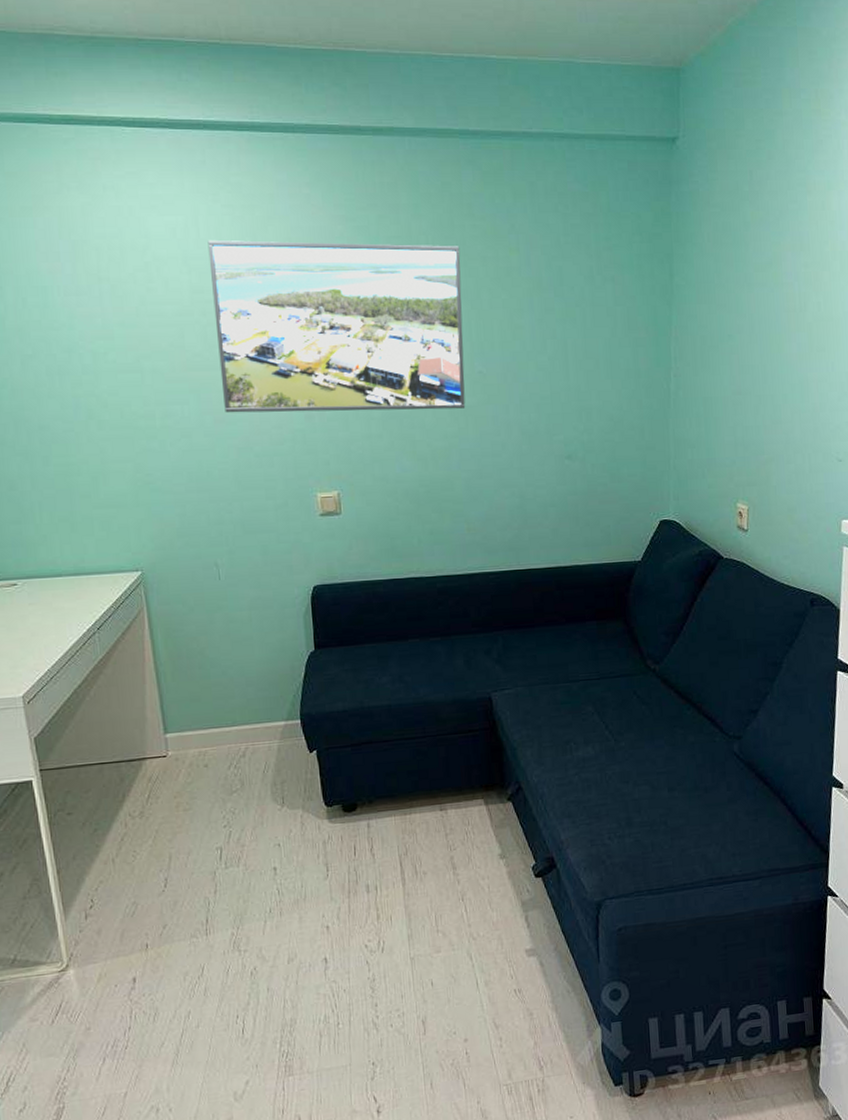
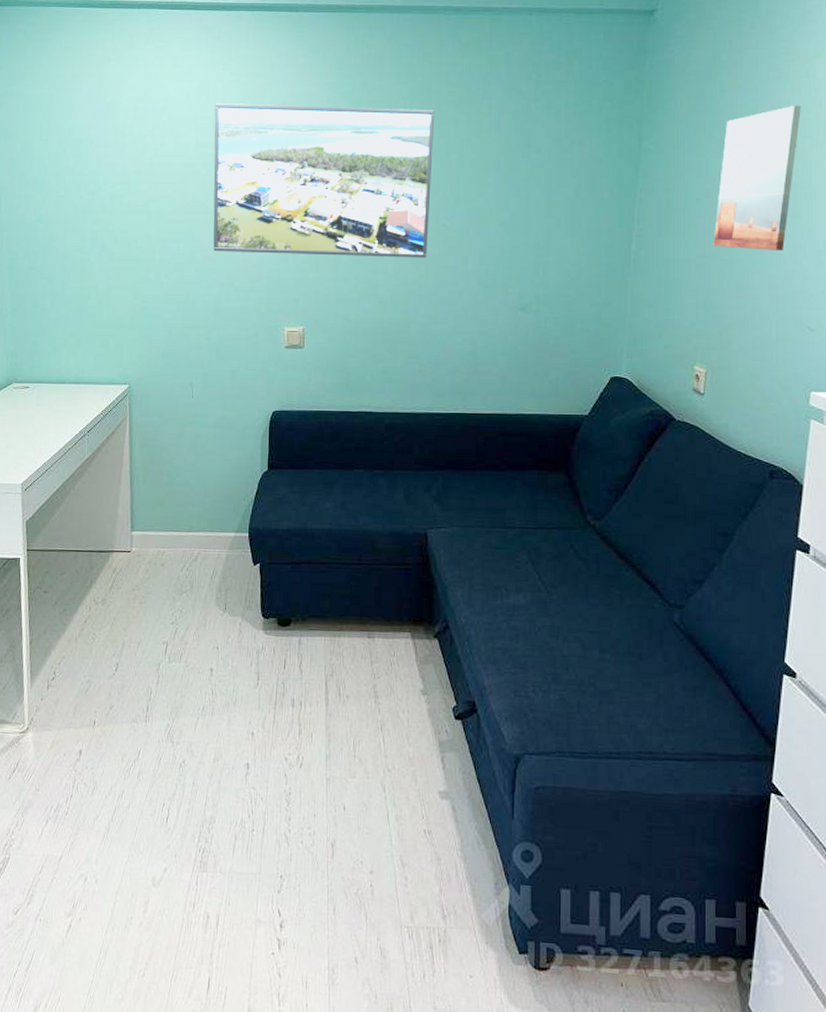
wall art: none [746,237,819,385] -> present [713,105,801,250]

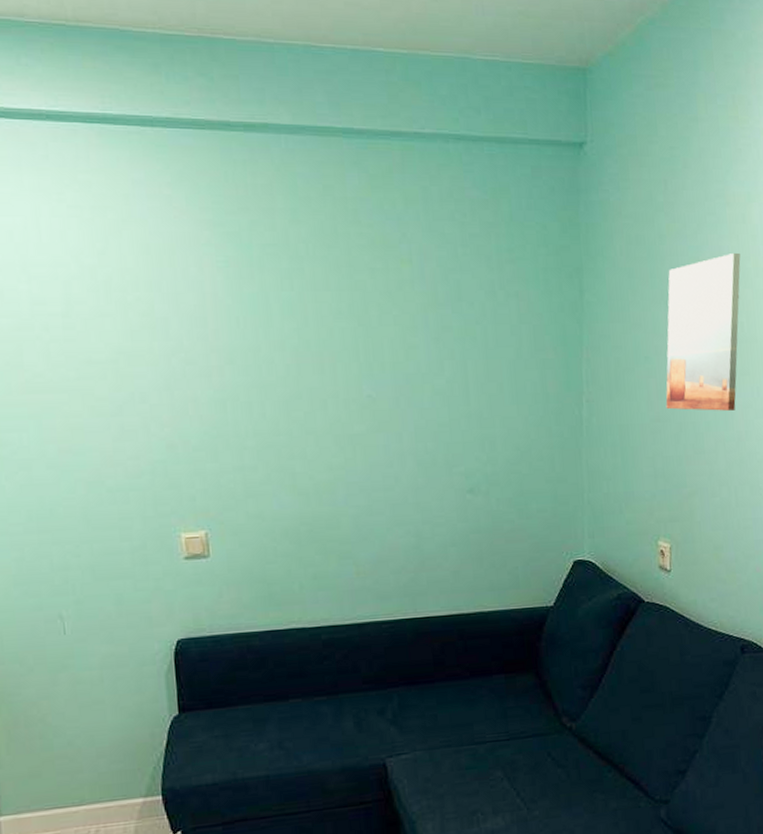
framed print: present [213,102,435,258] -> none [51,244,353,442]

